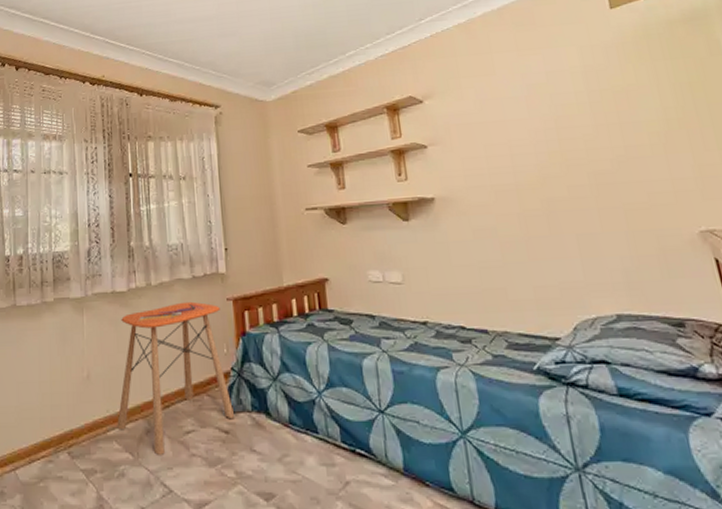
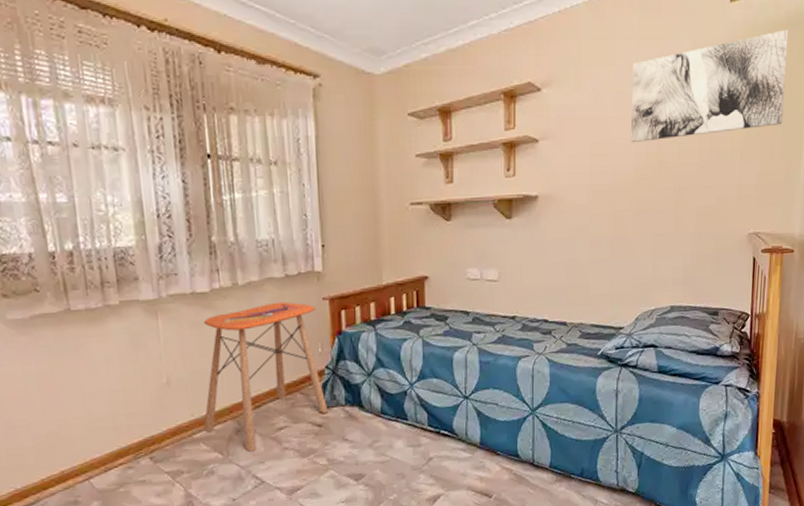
wall art: none [515,25,709,142] -> present [631,29,788,142]

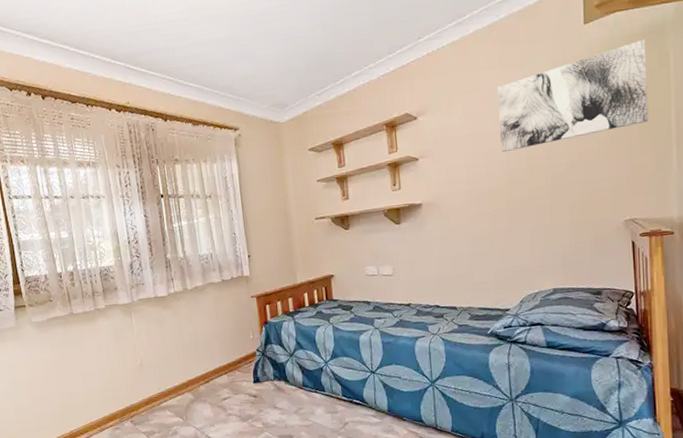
side table: present [203,301,329,452] -> none [164,300,261,417]

